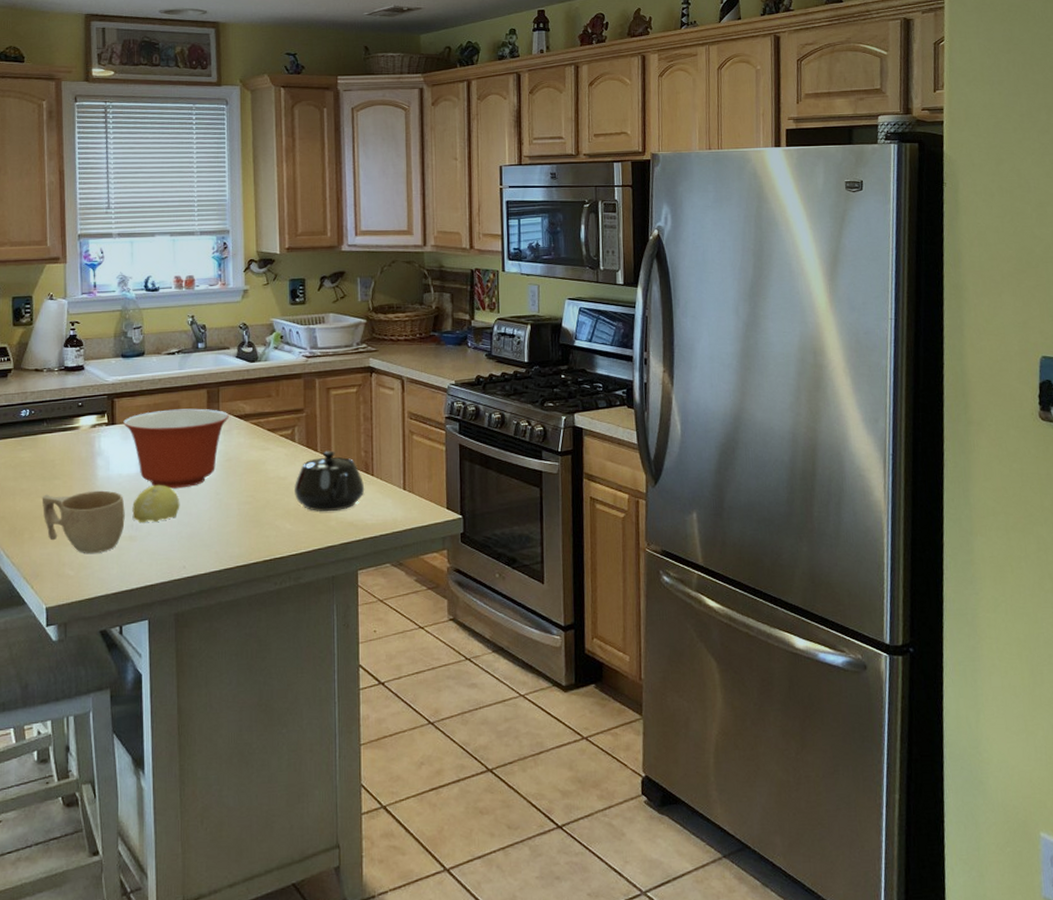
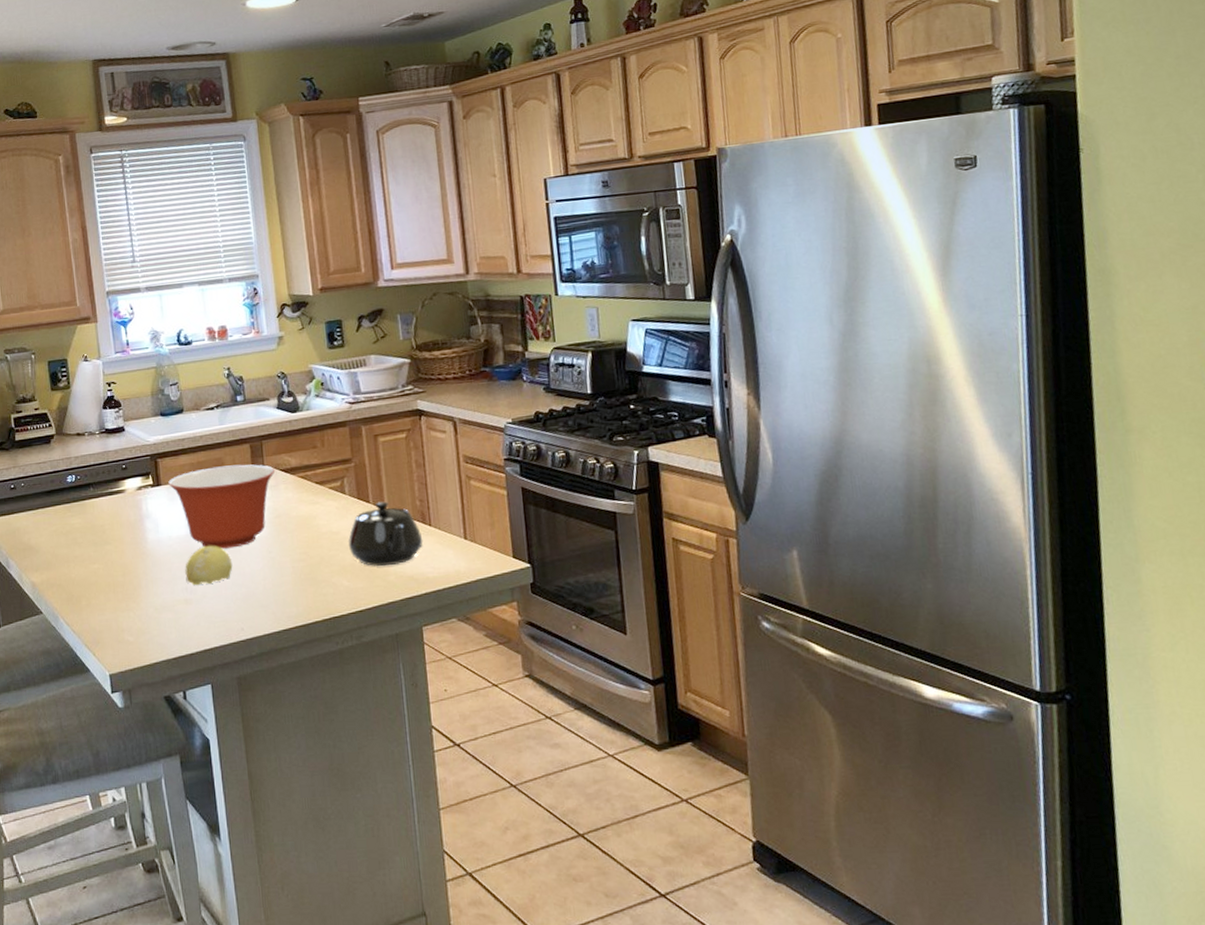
cup: present [41,490,125,554] -> none [95,554,179,619]

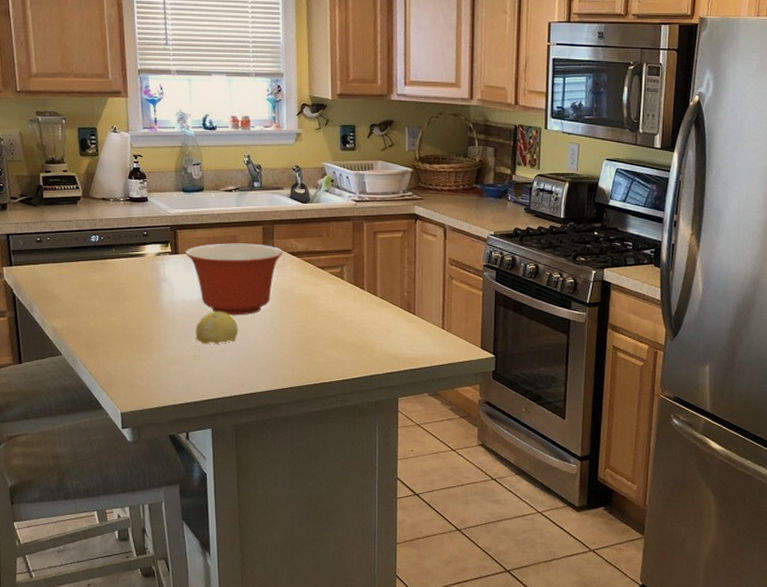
teapot: present [348,501,423,567] -> none [343,289,407,345]

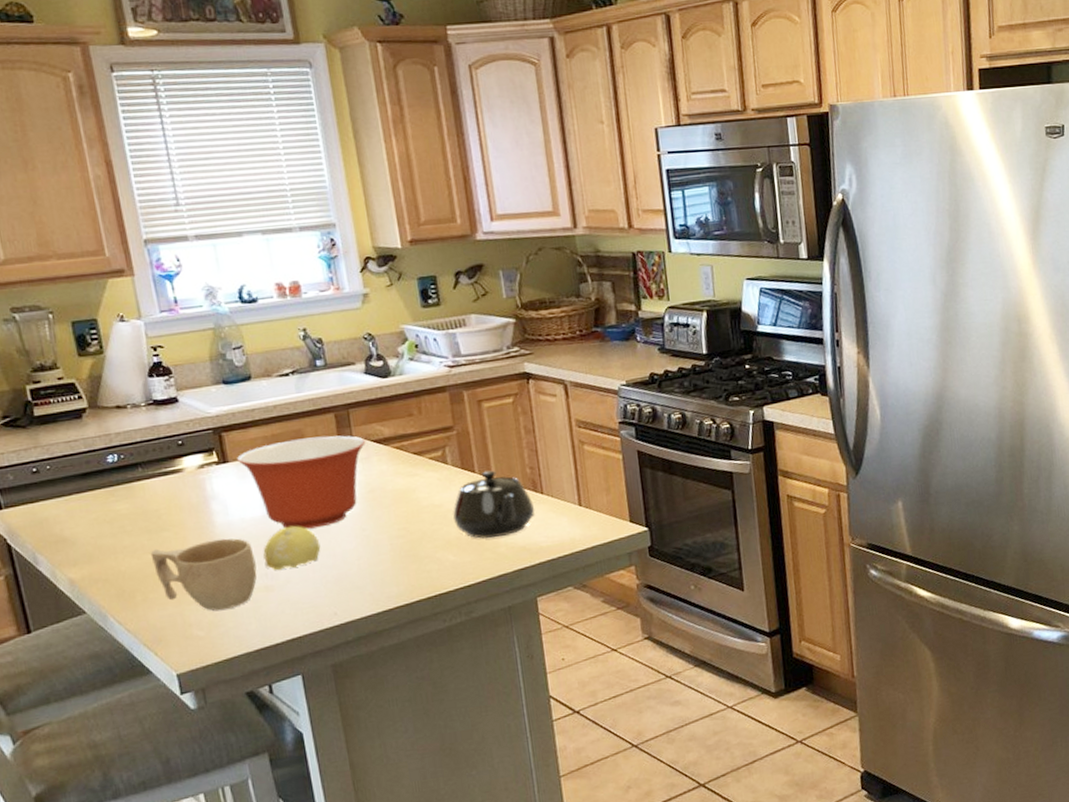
cup: none [113,313,189,369] -> present [150,538,257,611]
teapot: none [343,289,407,345] -> present [453,470,535,539]

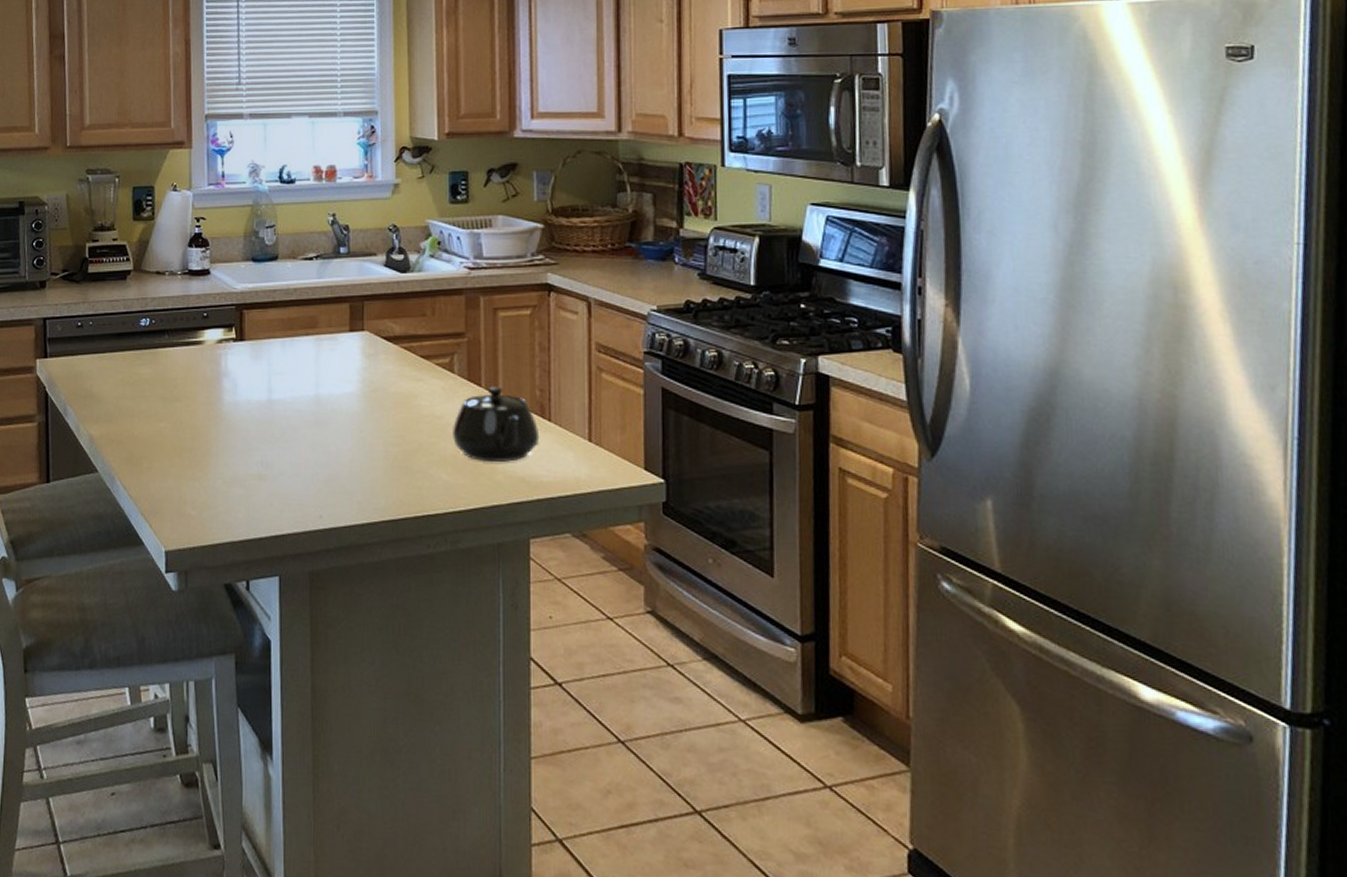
cup: present [150,538,257,611] -> none [162,418,254,493]
mixing bowl: present [237,435,366,530] -> none [253,326,376,422]
fruit: present [263,525,321,571] -> none [262,415,317,461]

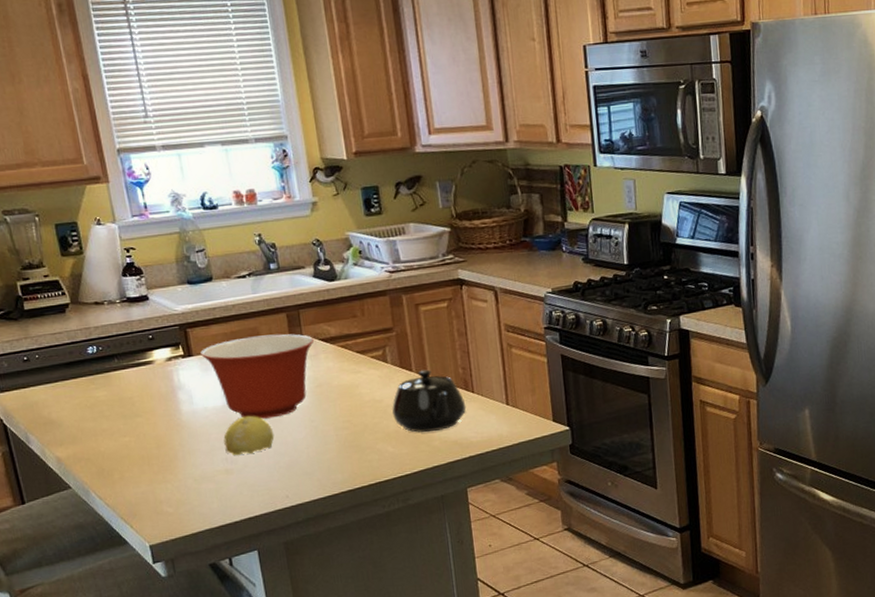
mixing bowl: none [253,326,376,422] -> present [200,334,315,419]
fruit: none [262,415,317,461] -> present [224,415,274,456]

